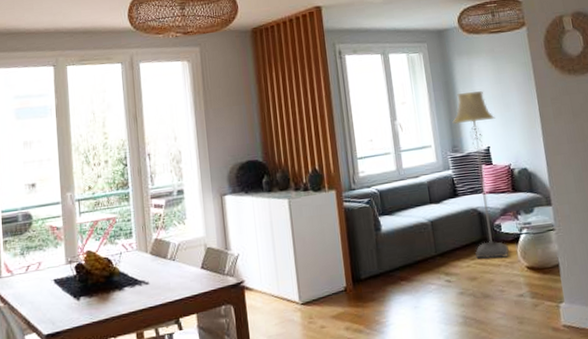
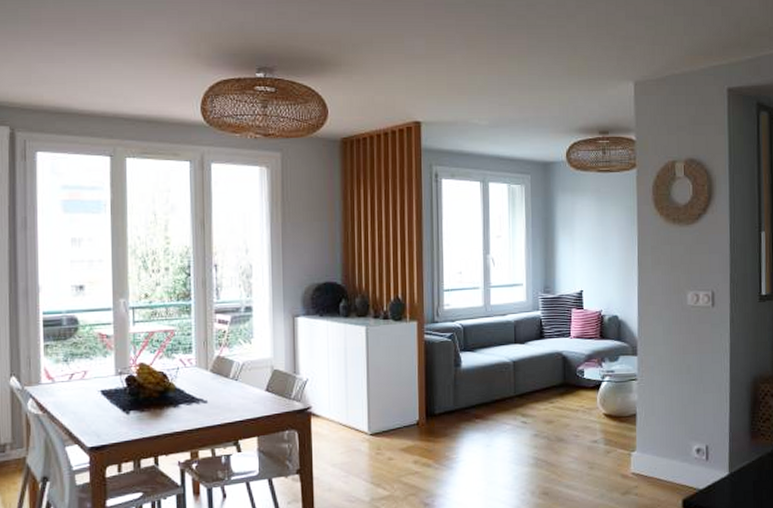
floor lamp: present [452,91,509,260] -> none [548,231,592,404]

